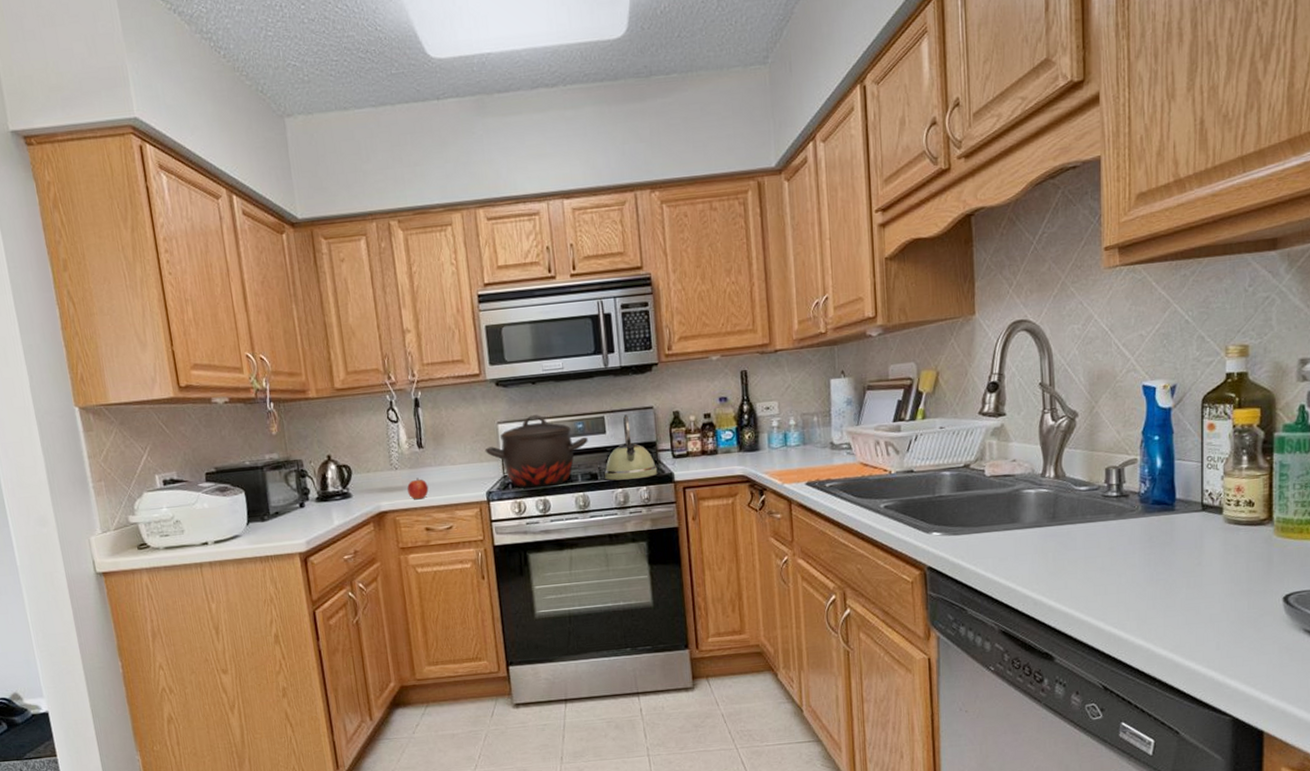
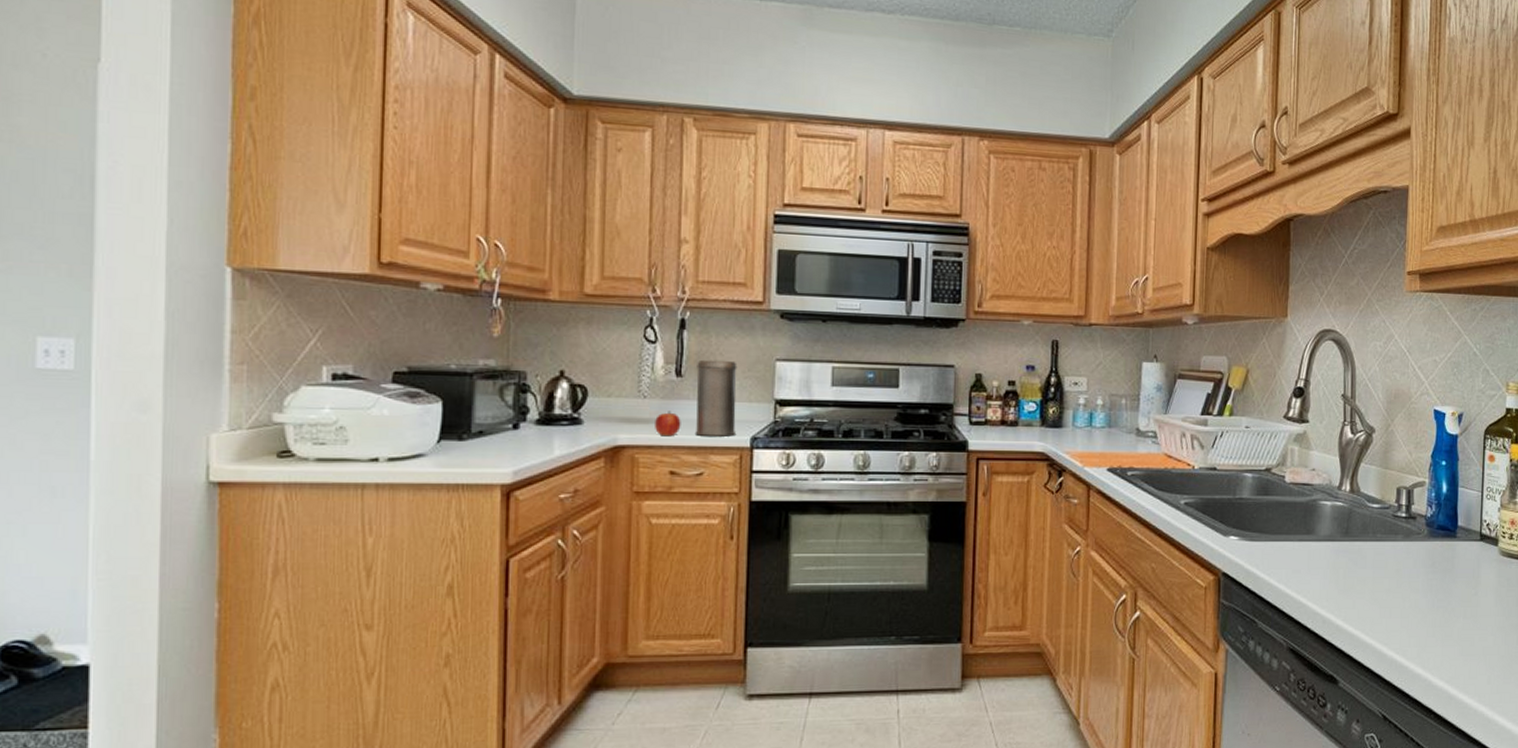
canister: none [433,428,473,496] -> present [694,359,737,437]
cooking pot: present [484,415,588,489] -> none [756,356,878,440]
kettle: present [603,415,659,481] -> none [890,370,952,444]

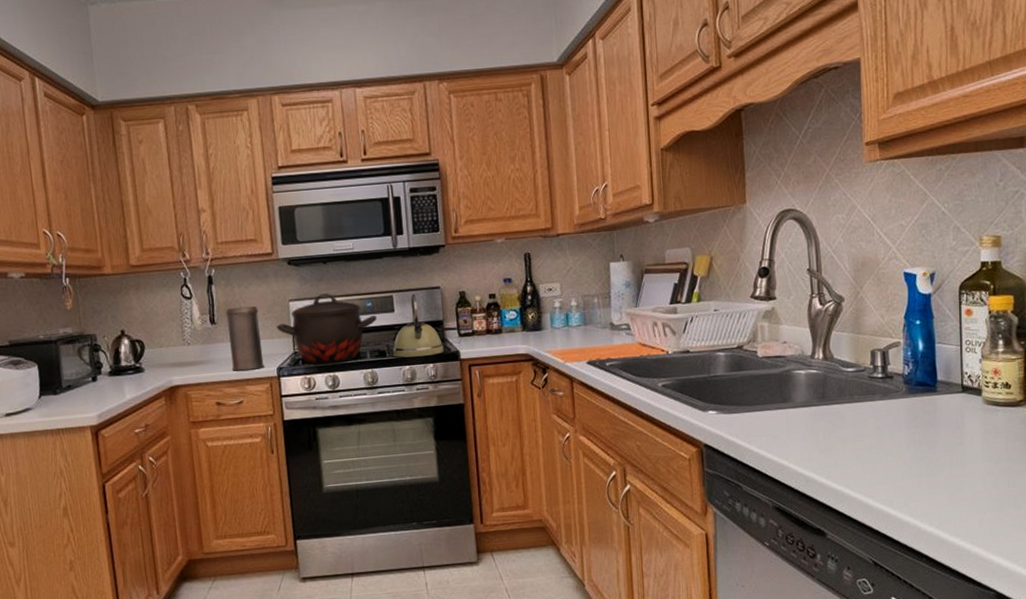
fruit: present [655,411,681,437] -> none [199,353,220,375]
cooking pot: none [756,356,878,440] -> present [276,293,377,365]
kettle: none [890,370,952,444] -> present [392,294,446,359]

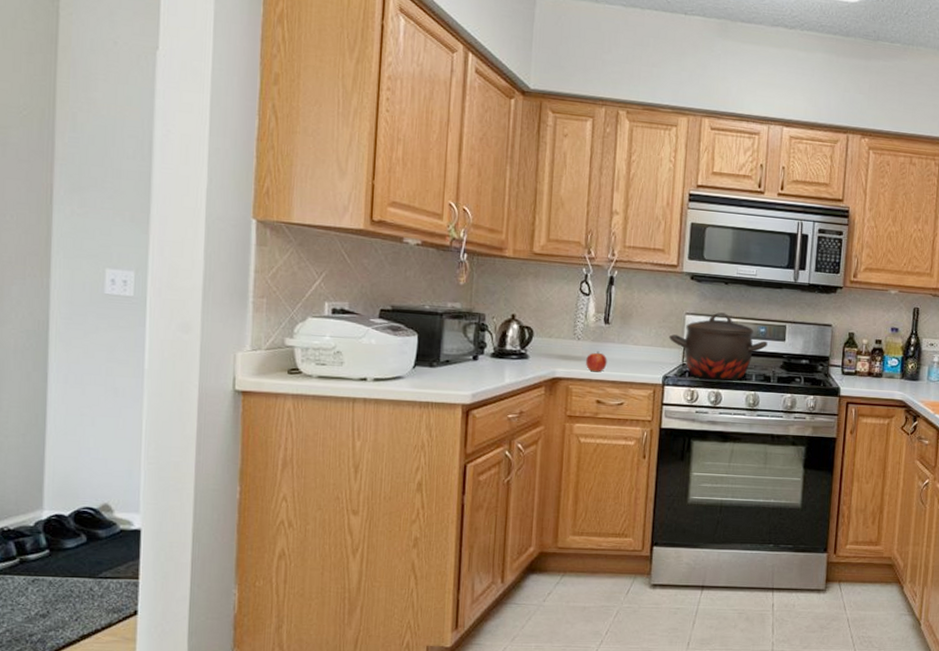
fruit: none [199,353,220,375] -> present [586,351,607,372]
canister: present [226,305,264,371] -> none [618,311,655,375]
kettle: present [392,294,446,359] -> none [776,327,827,389]

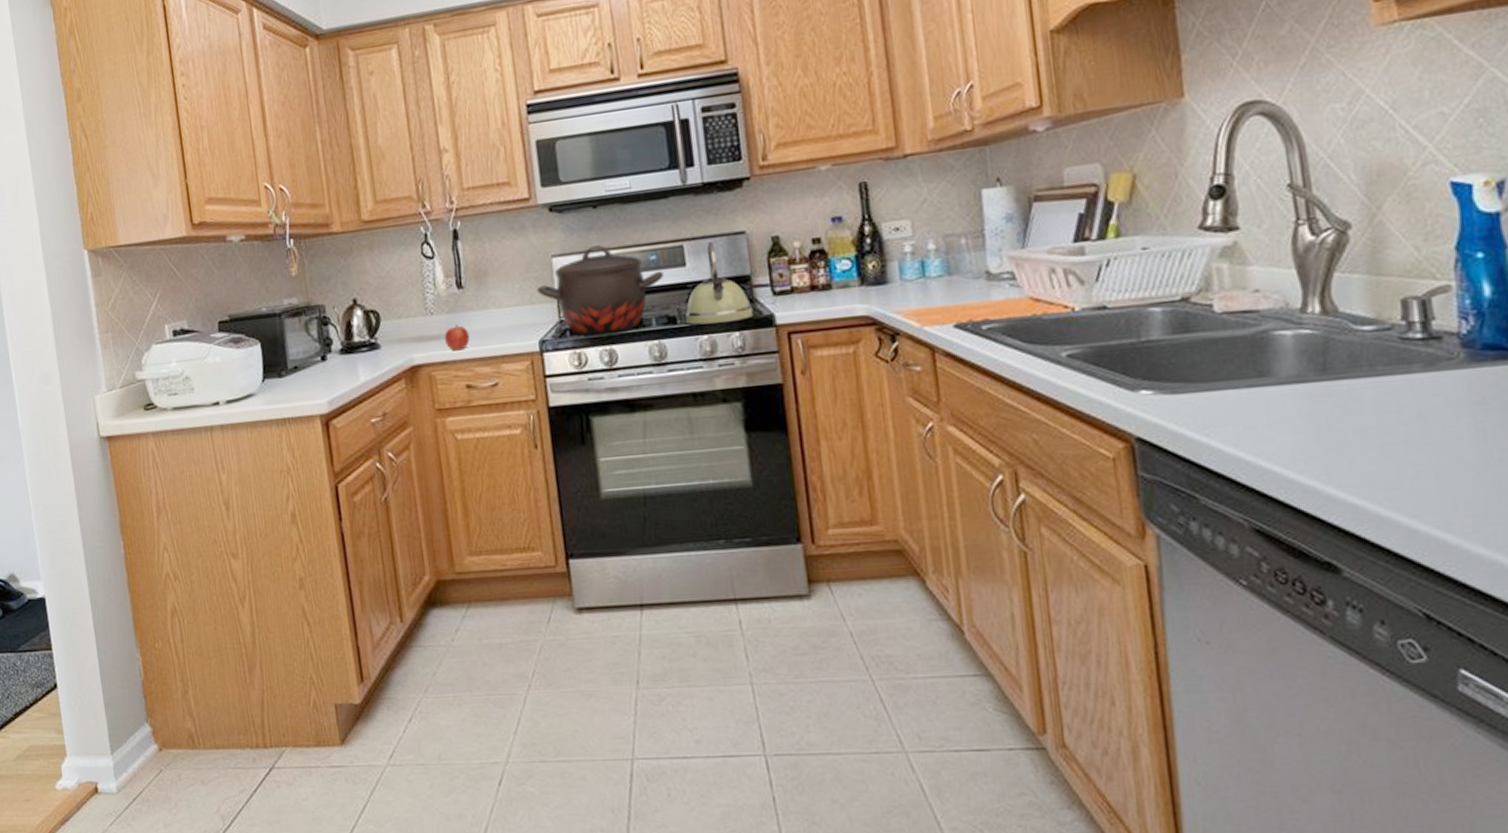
kettle: none [776,327,827,389] -> present [684,242,756,326]

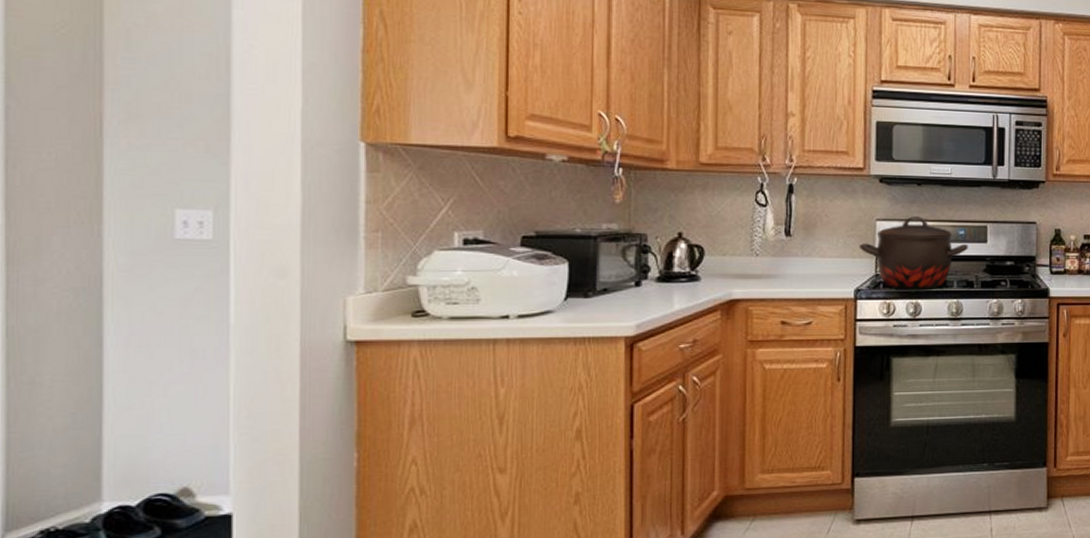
fruit: present [444,324,470,351] -> none [767,267,791,290]
kettle: present [684,242,756,326] -> none [980,227,1035,292]

